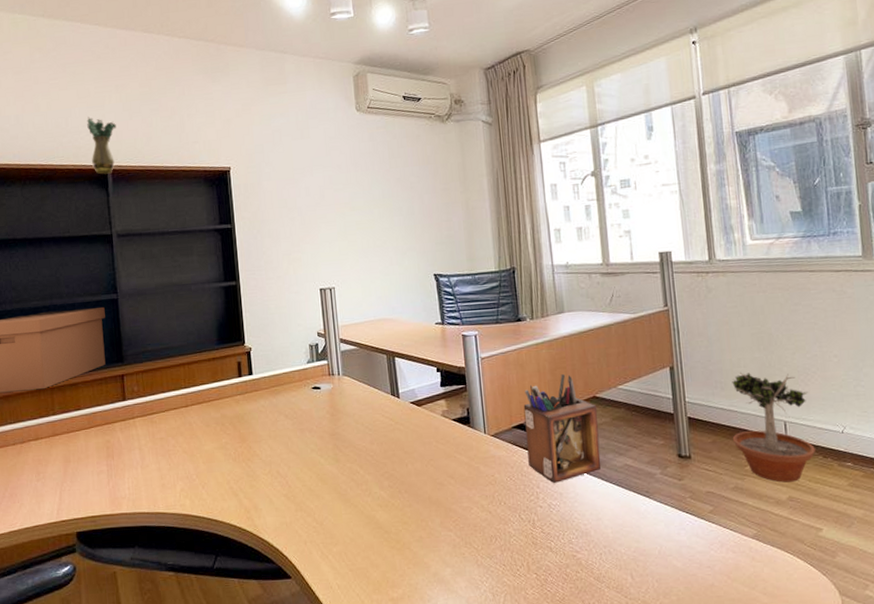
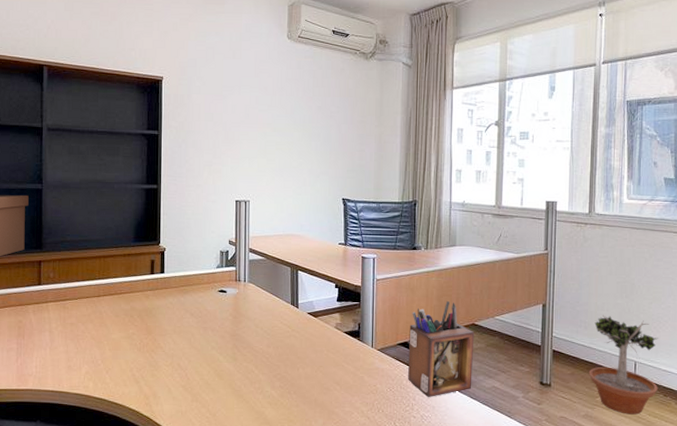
vase: present [87,117,116,175] -> none [28,12,56,69]

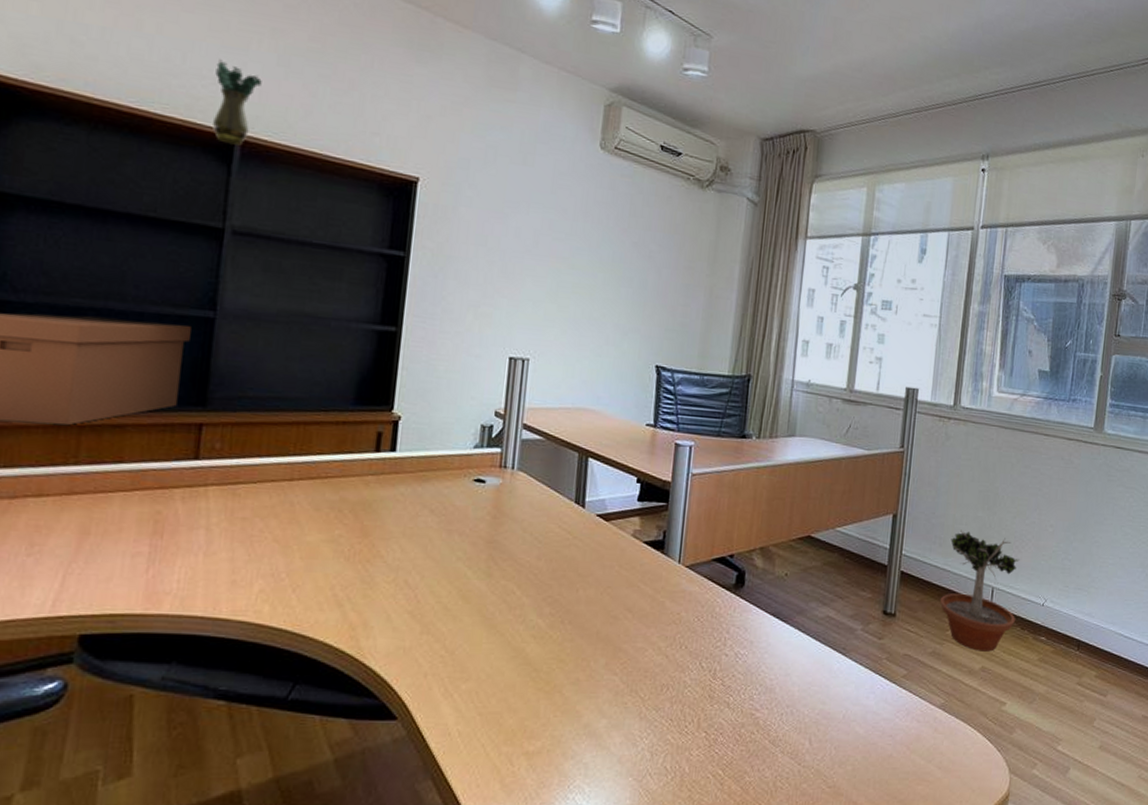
vase: none [28,12,56,69] -> present [213,59,262,146]
desk organizer: present [408,301,475,397] -> none [722,506,810,629]

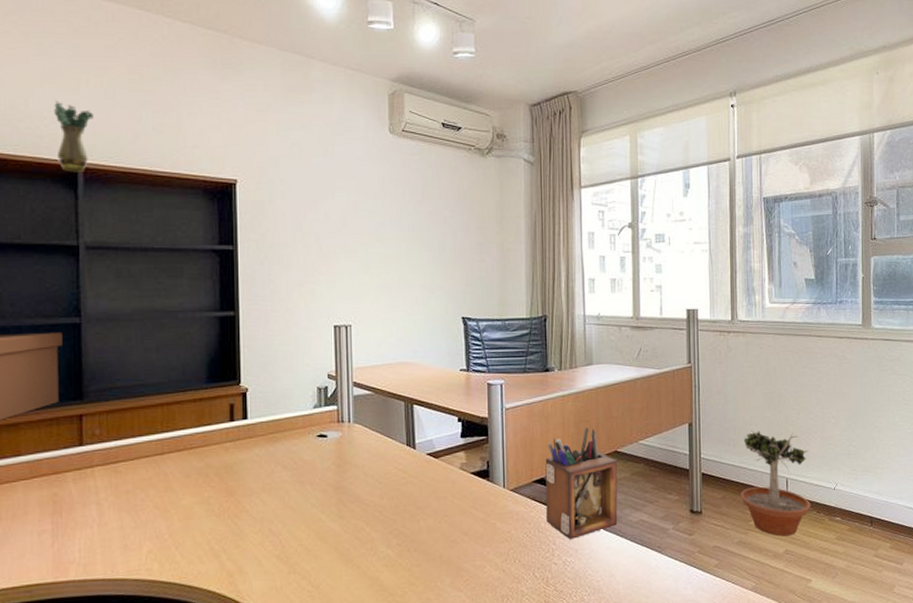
desk organizer: none [722,506,810,629] -> present [545,428,618,539]

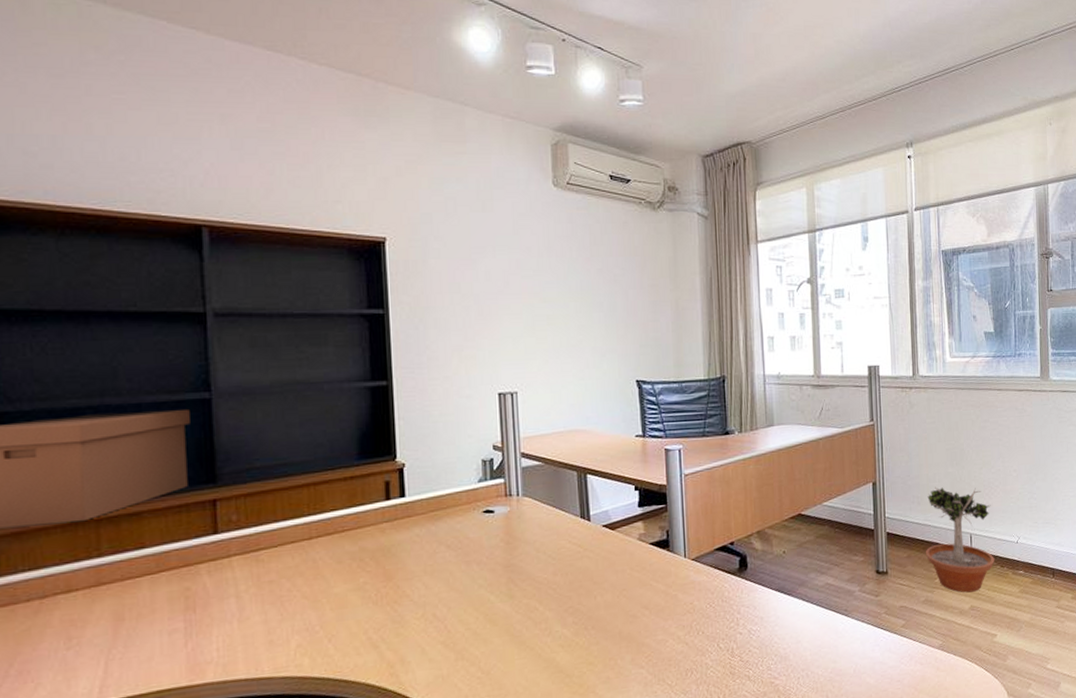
vase: present [54,101,94,172] -> none [171,151,219,231]
desk organizer: present [545,428,618,539] -> none [727,491,803,607]

